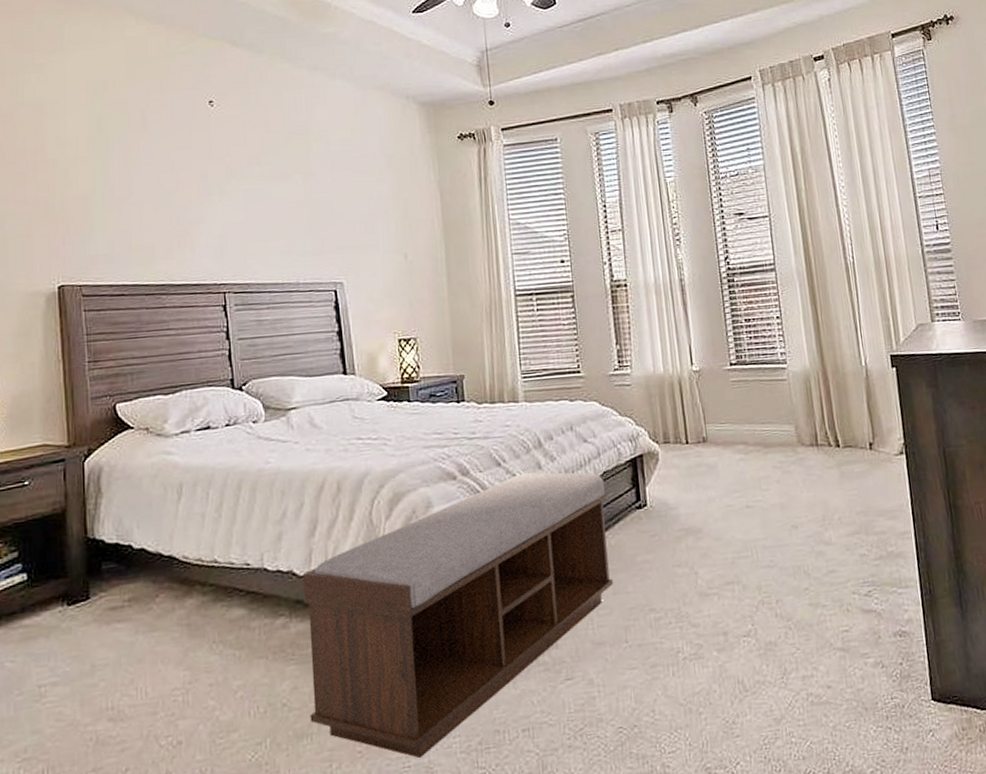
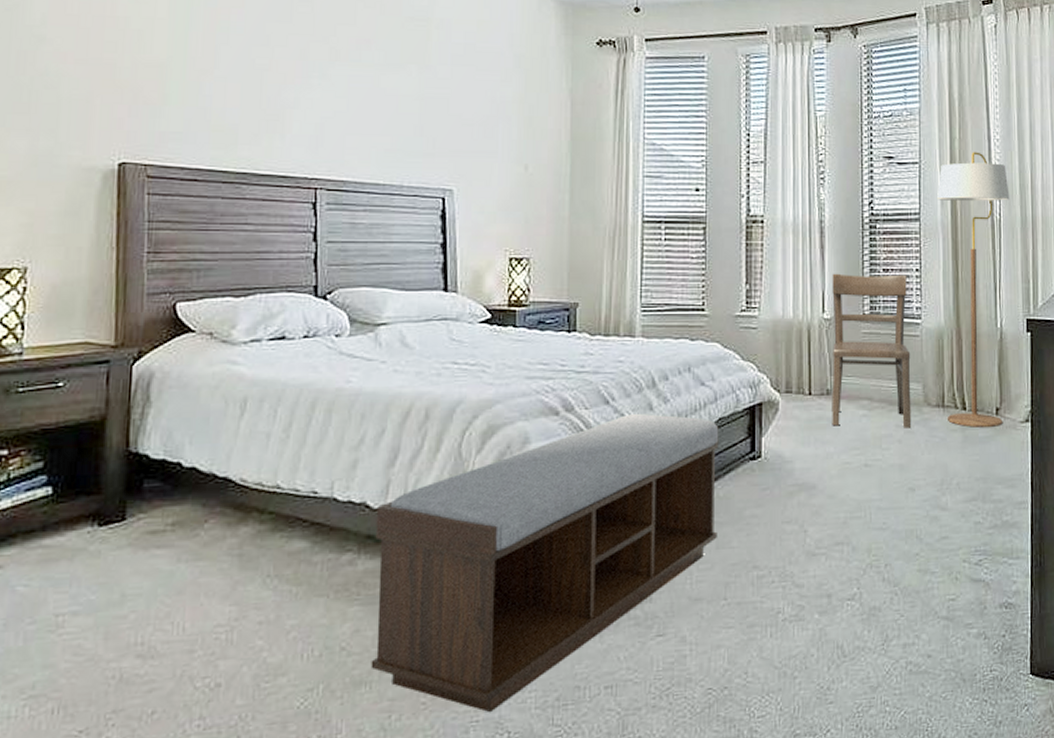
chair: none [697,323,788,472] -> present [832,273,912,428]
floor lamp: none [789,200,878,464] -> present [937,151,1010,427]

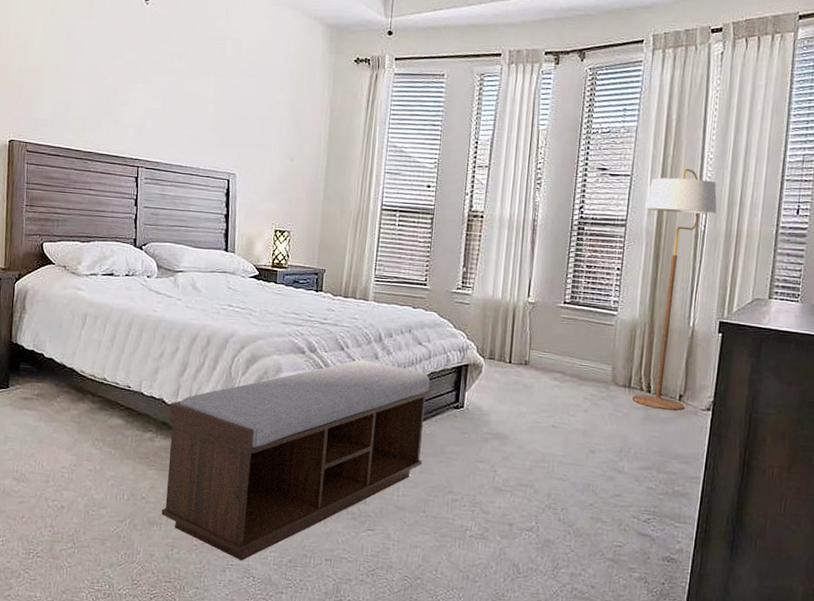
chair: present [832,273,912,428] -> none [527,265,608,402]

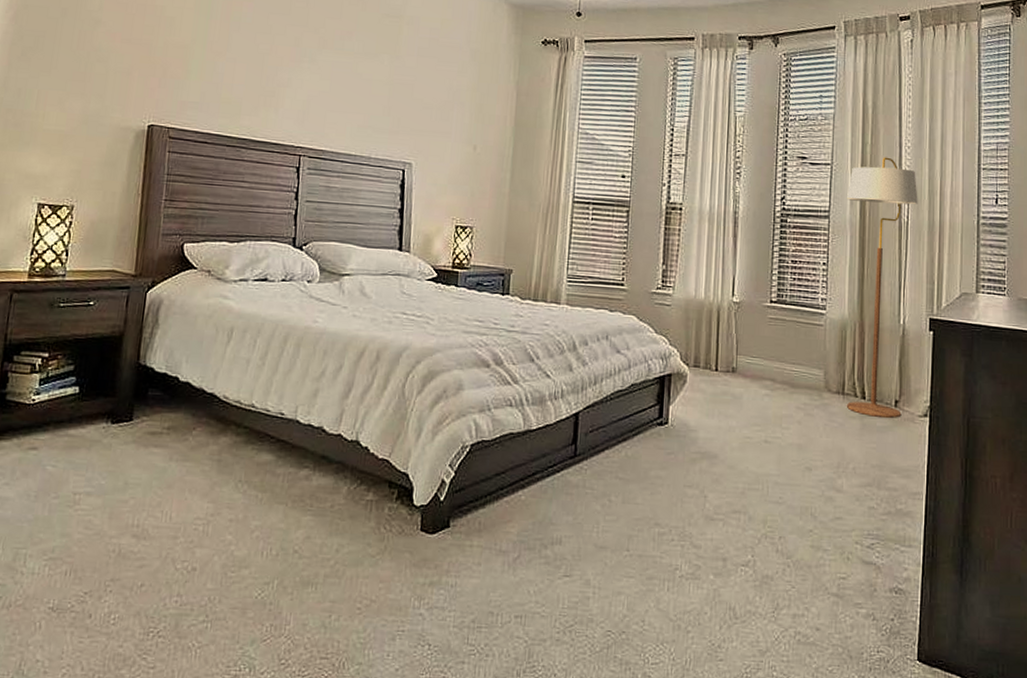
bench: present [161,360,431,561] -> none [317,373,631,625]

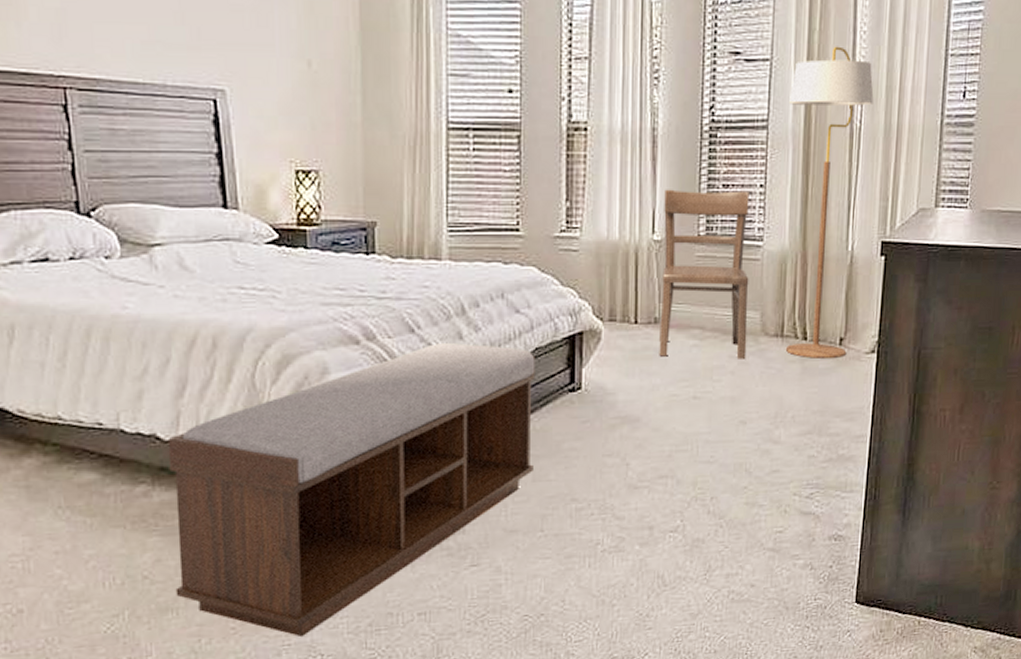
bench: none [317,373,631,625] -> present [167,343,535,638]
chair: none [735,261,814,411] -> present [659,189,749,359]

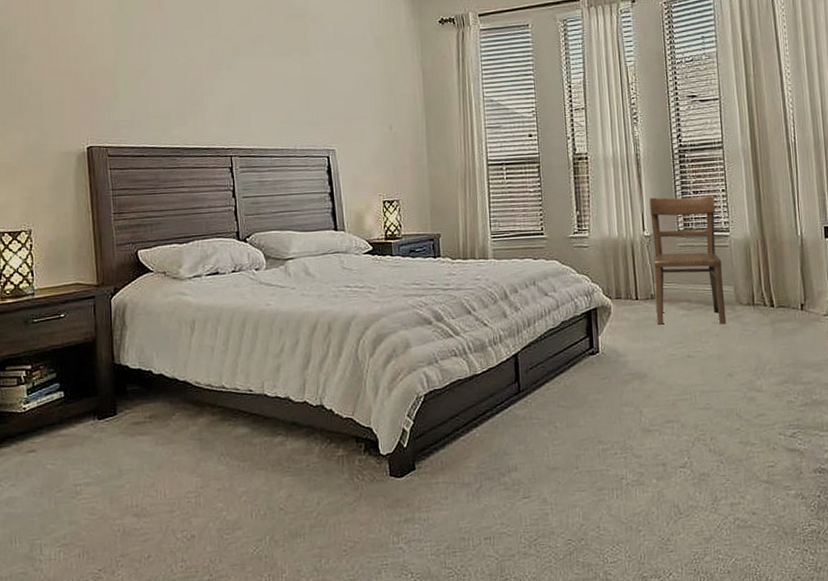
bench: present [167,343,535,638] -> none [297,320,567,558]
floor lamp: present [785,46,874,359] -> none [737,85,808,322]

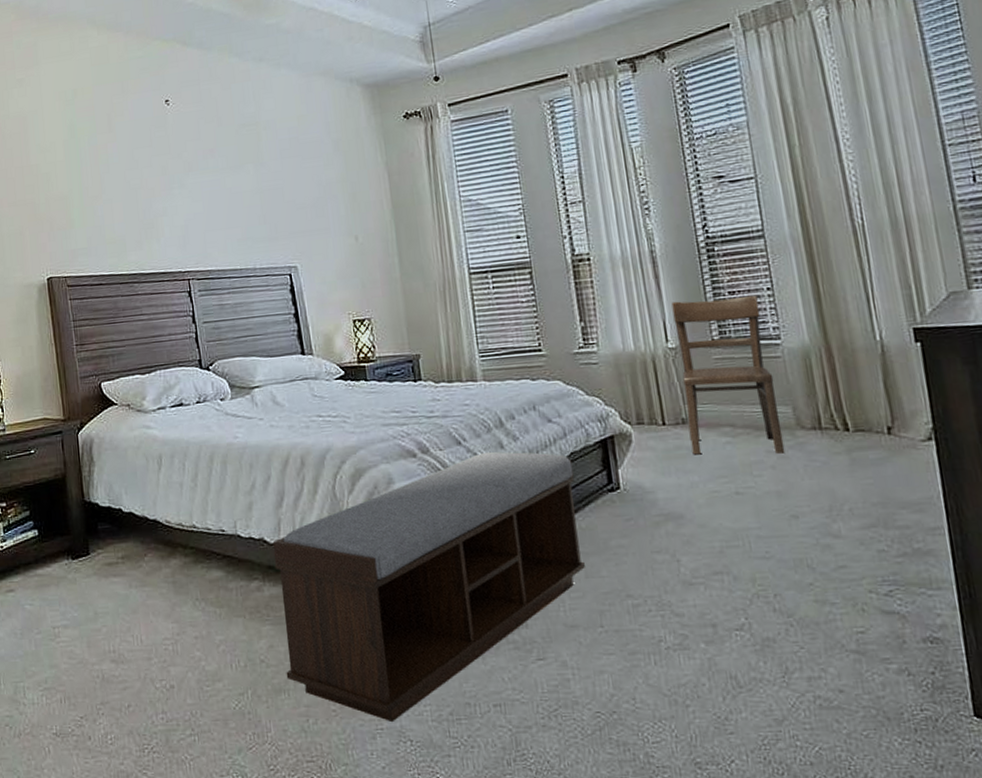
bench: none [297,320,567,558] -> present [272,452,585,723]

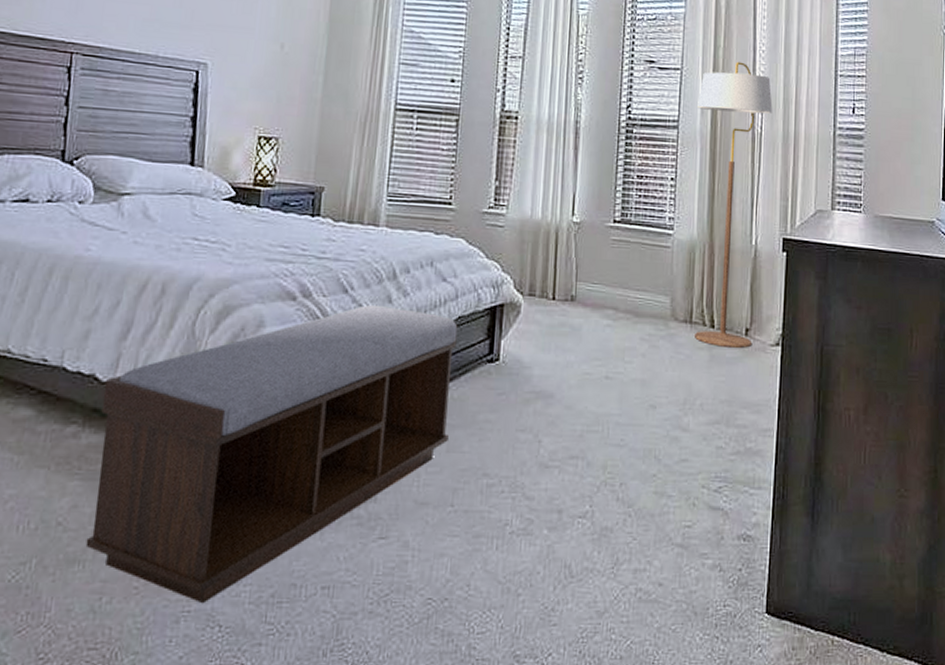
chair: present [671,295,786,455] -> none [574,176,661,342]
floor lamp: none [781,155,899,449] -> present [693,61,773,348]

